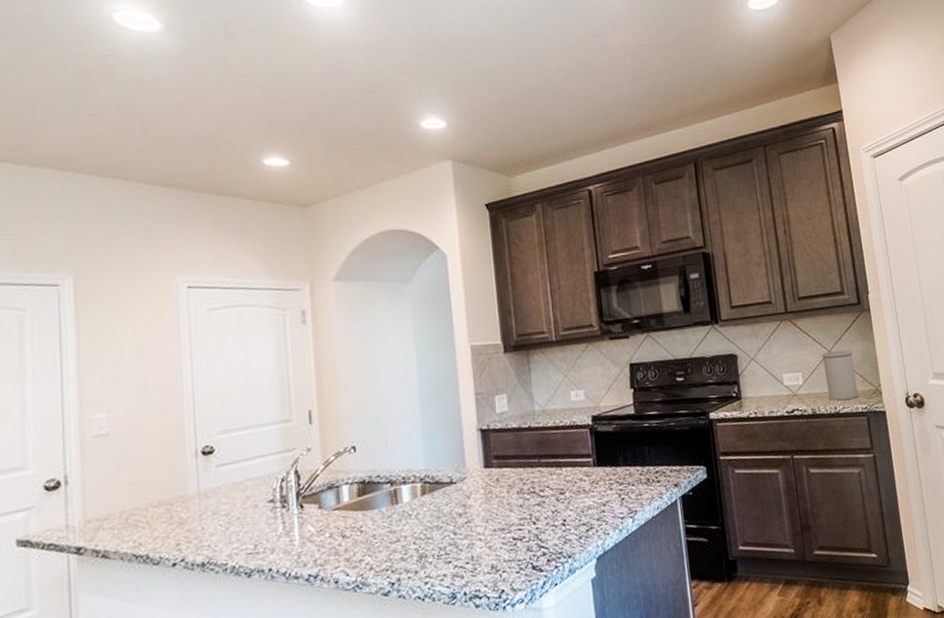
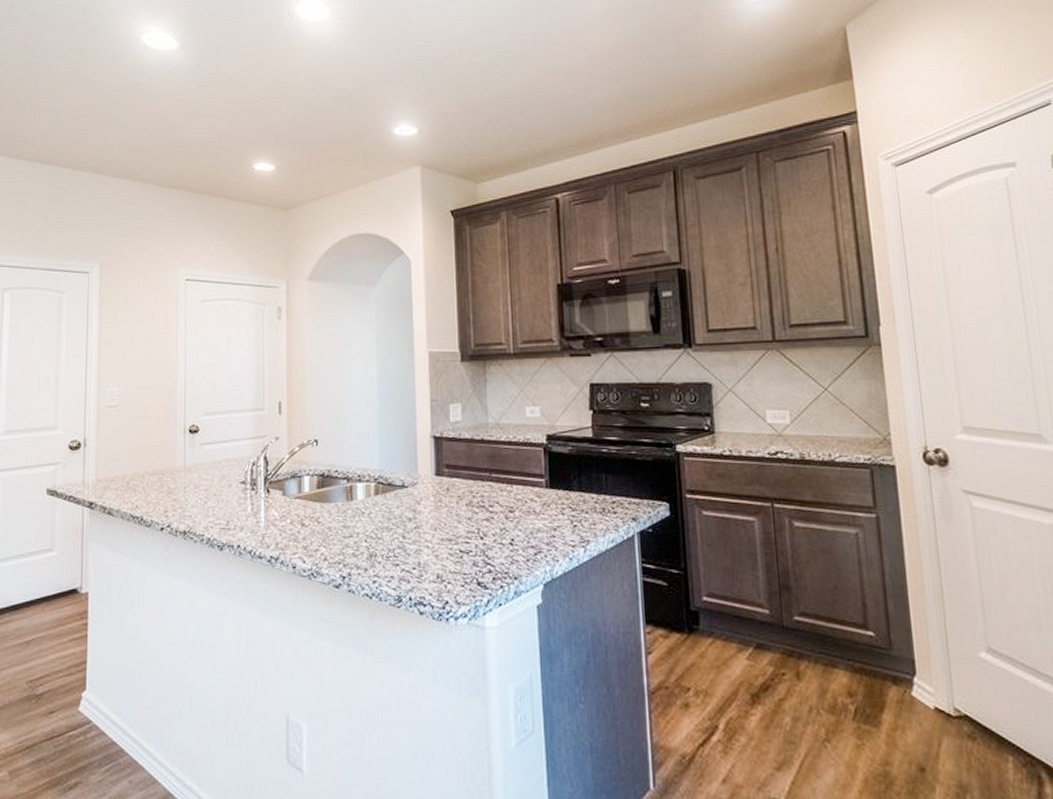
canister: present [821,350,859,401] -> none [815,389,861,447]

